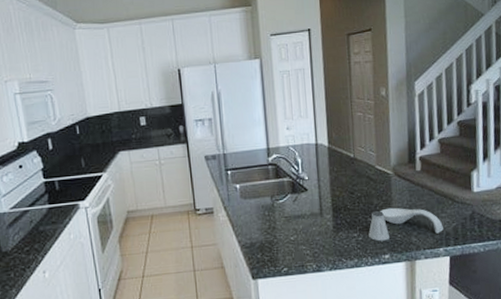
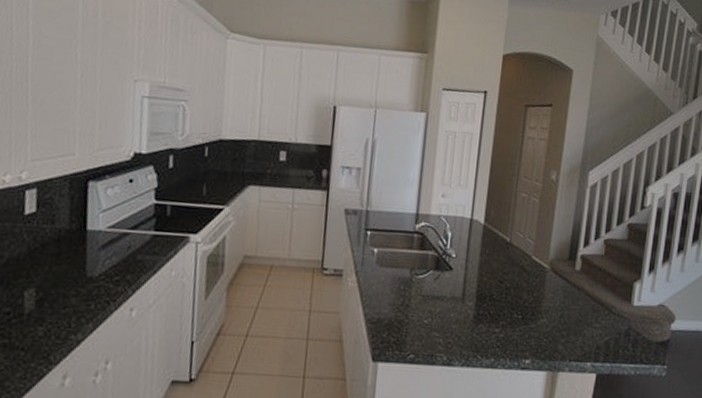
saltshaker: present [368,211,389,241] -> none [511,307,534,344]
spoon rest: present [380,207,443,234] -> none [528,306,595,346]

